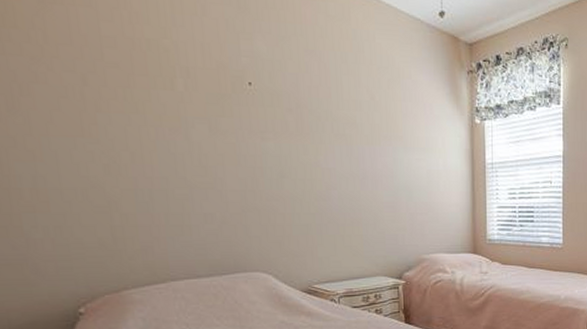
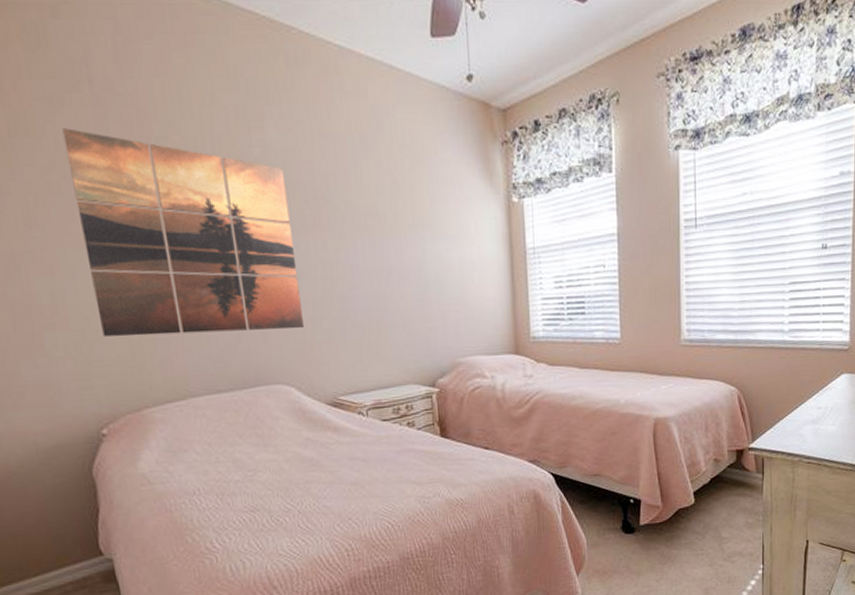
wall art: none [52,23,283,223] -> present [62,128,304,337]

